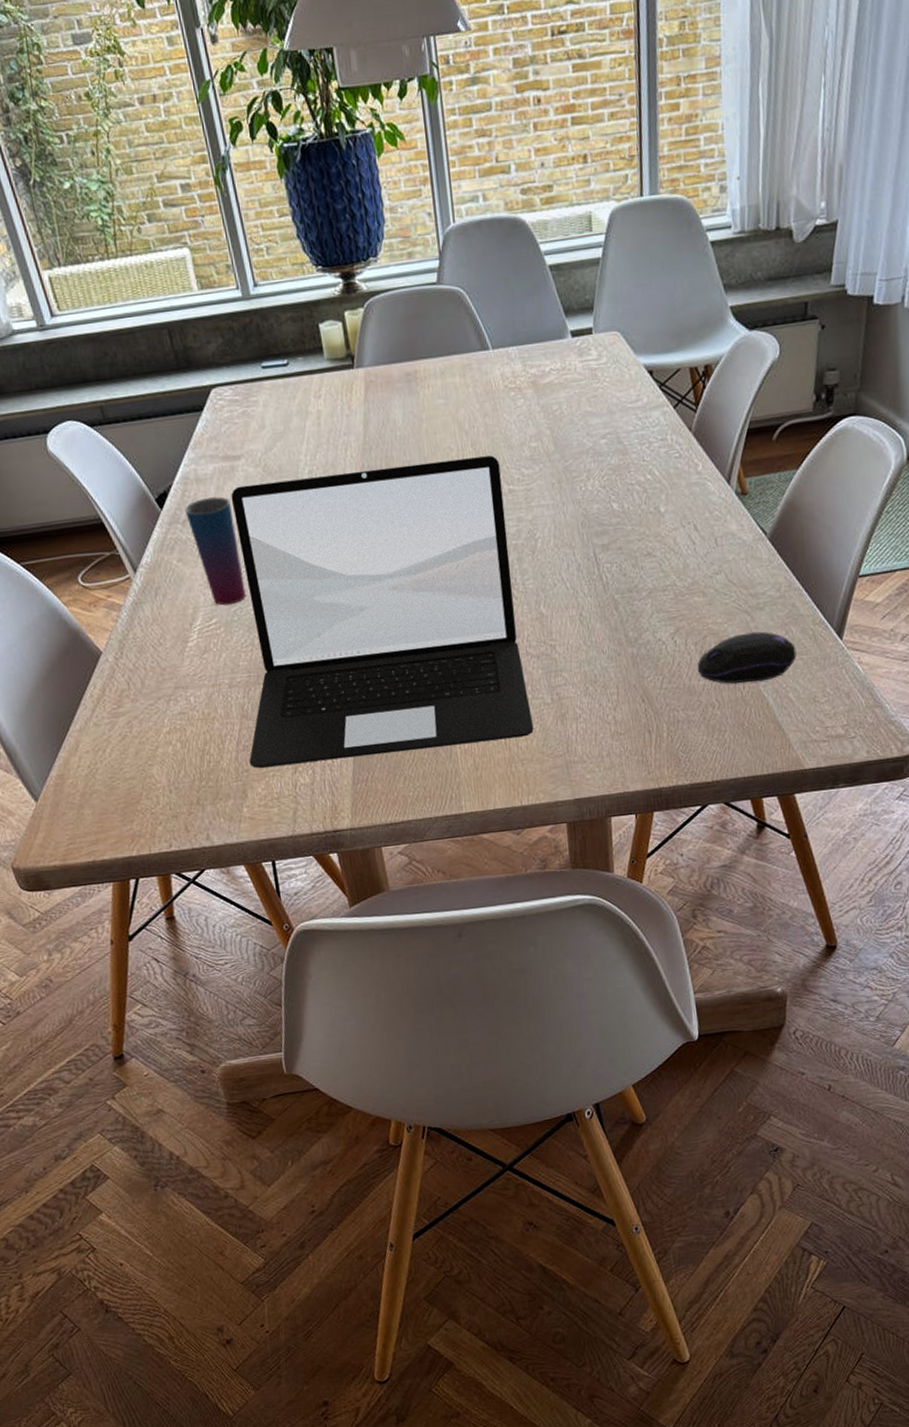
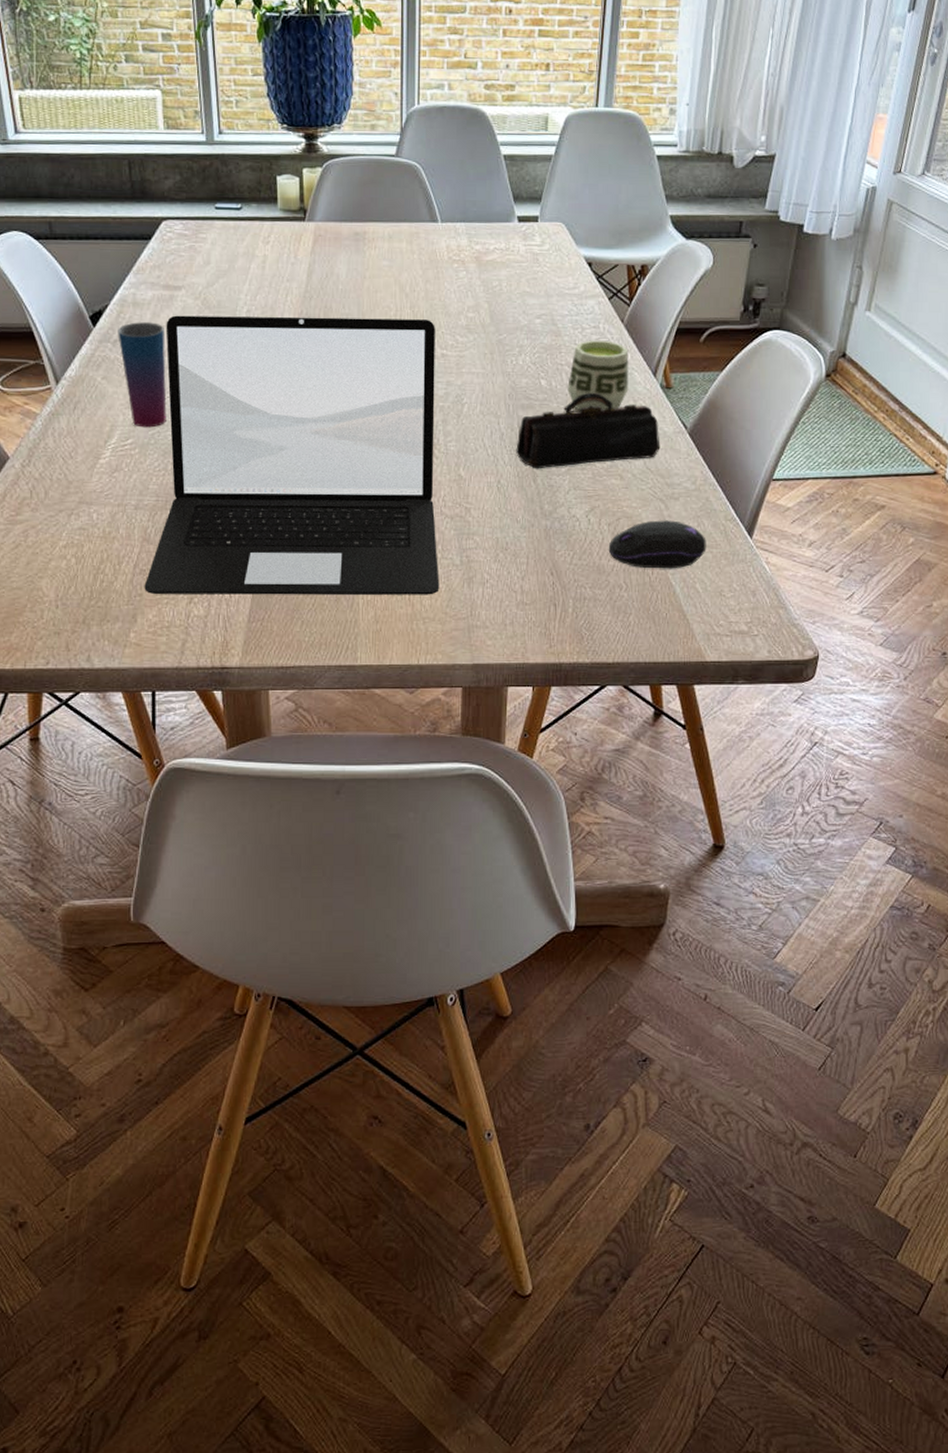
pencil case: none [594,509,741,597] -> present [516,392,661,469]
cup: none [640,452,703,531] -> present [567,340,629,411]

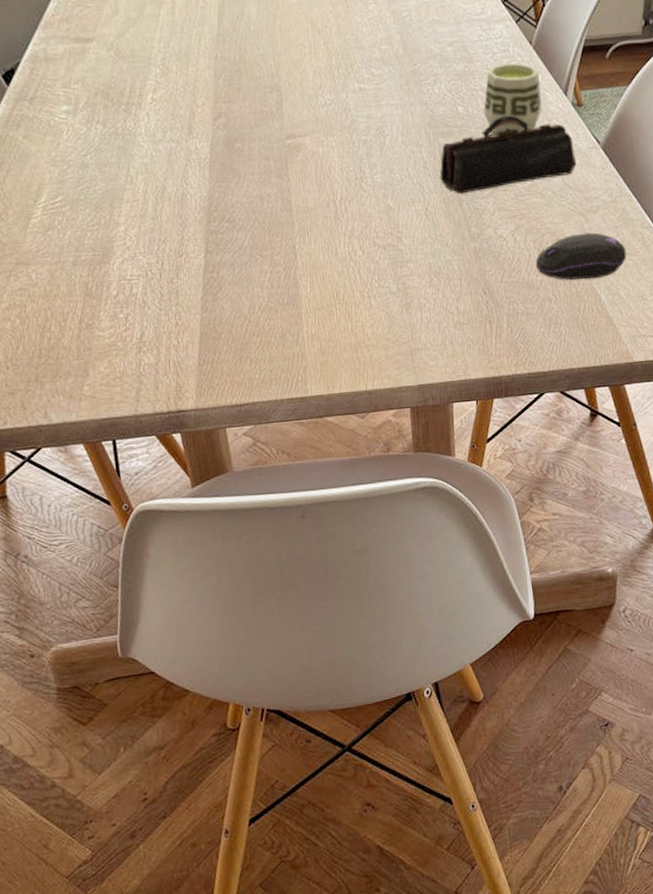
cup: present [118,322,167,428] -> none [33,77,94,184]
laptop: present [144,315,440,595] -> none [81,55,380,347]

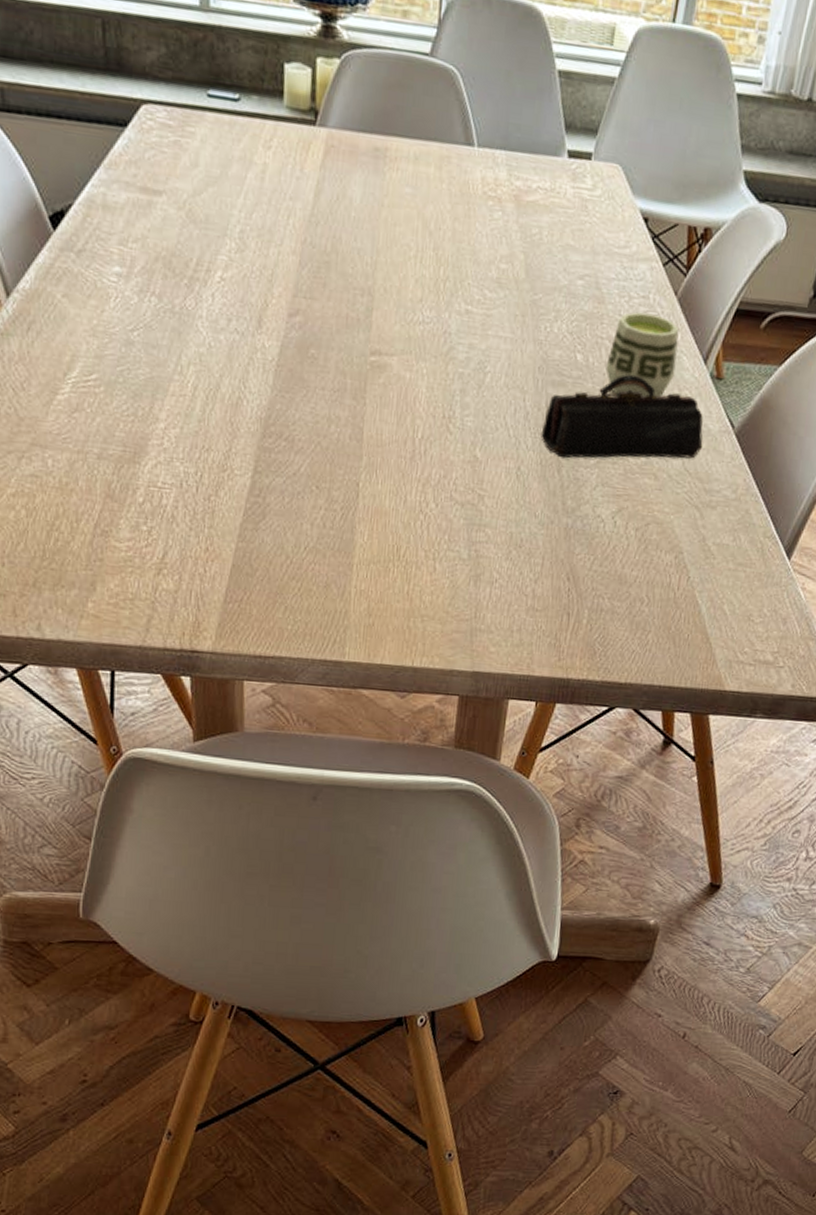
computer mouse: present [535,232,627,280] -> none [633,529,741,586]

